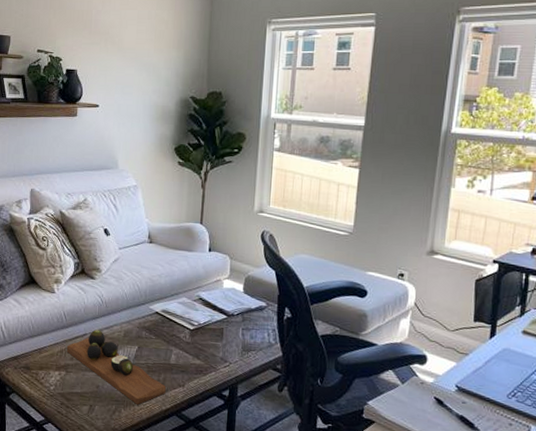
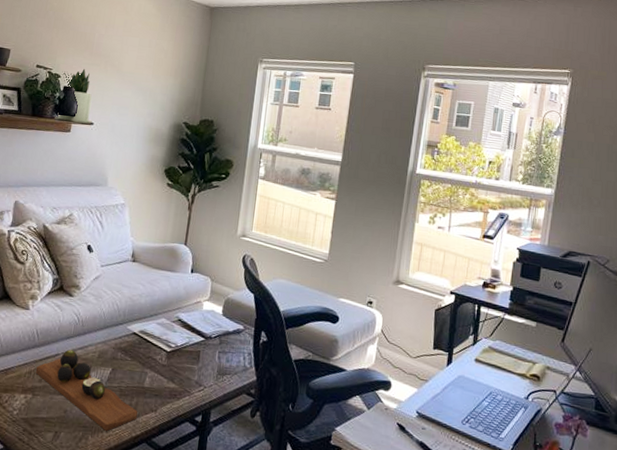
planter: none [60,49,98,107] -> present [54,69,92,125]

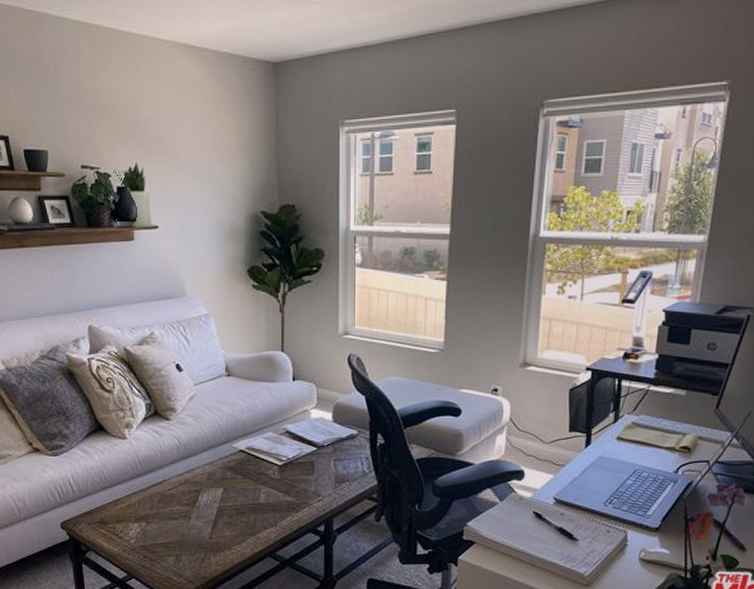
decorative tray: present [35,349,138,431] -> none [145,474,257,549]

